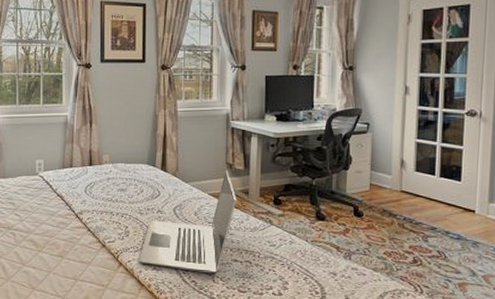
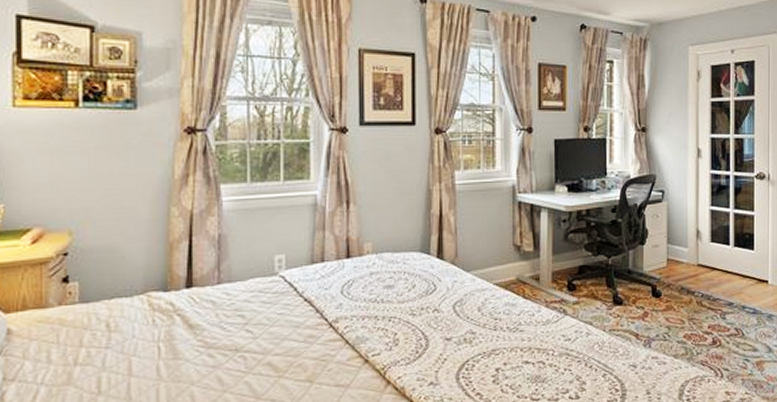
laptop: present [139,170,237,274] -> none [412,253,527,383]

